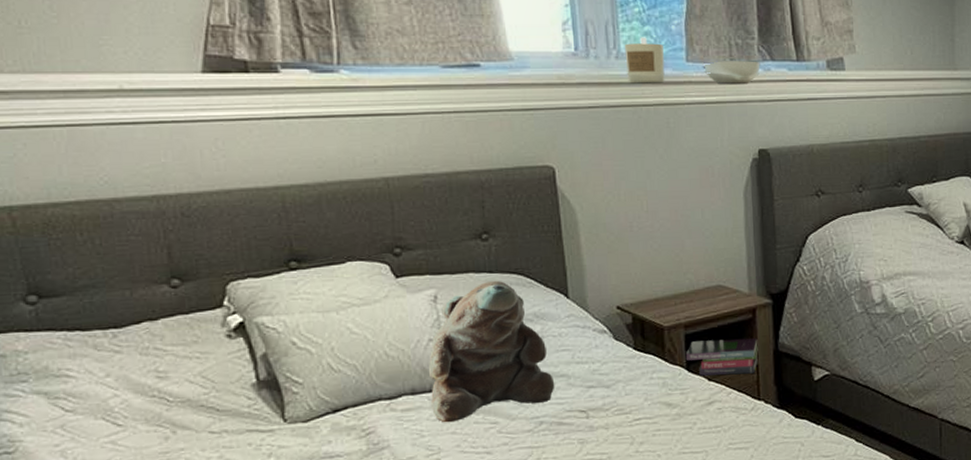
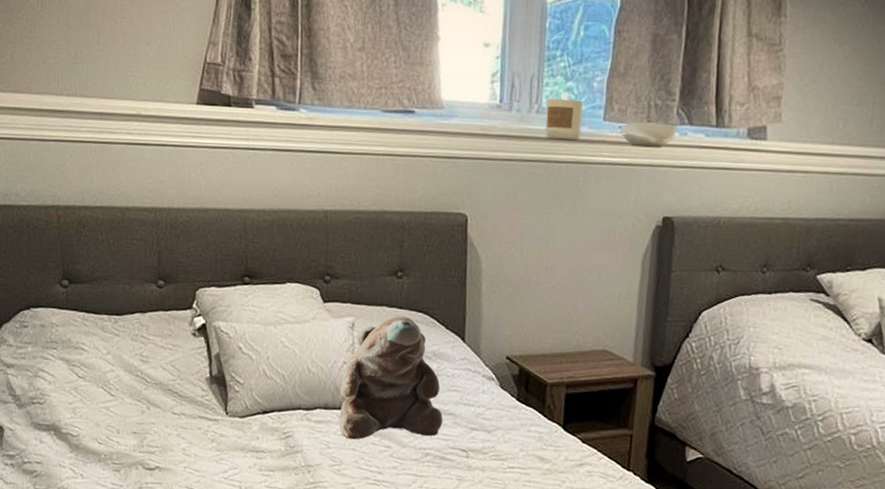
books: present [685,338,758,376] -> none [563,401,636,443]

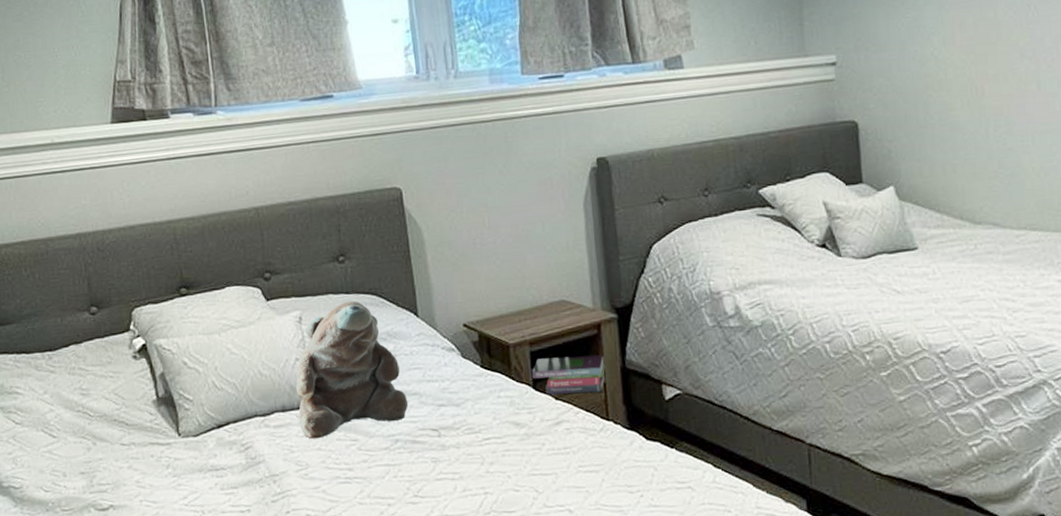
candle: present [545,92,583,141] -> none [462,54,502,101]
books: none [563,401,636,443] -> present [531,355,605,395]
bowl: present [619,121,678,148] -> none [537,67,596,95]

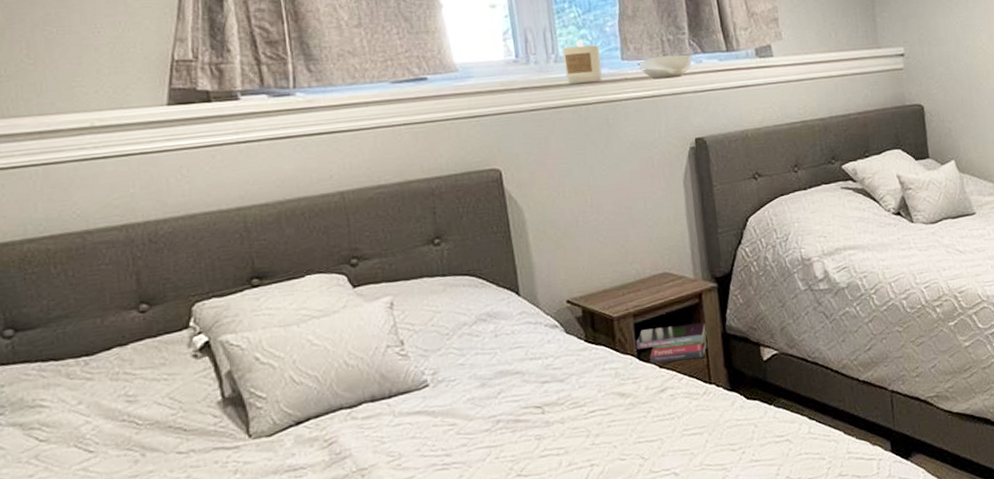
stuffed animal: present [295,301,409,440] -> none [386,283,510,428]
candle: none [462,54,502,101] -> present [562,40,603,85]
bowl: none [537,67,596,95] -> present [637,54,692,80]

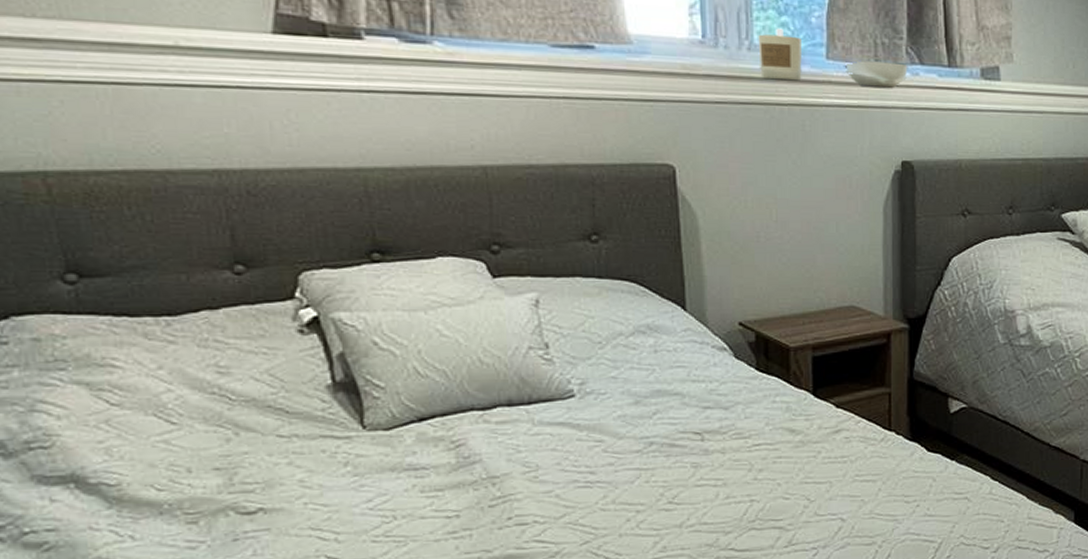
books: present [635,322,707,364] -> none [812,364,891,403]

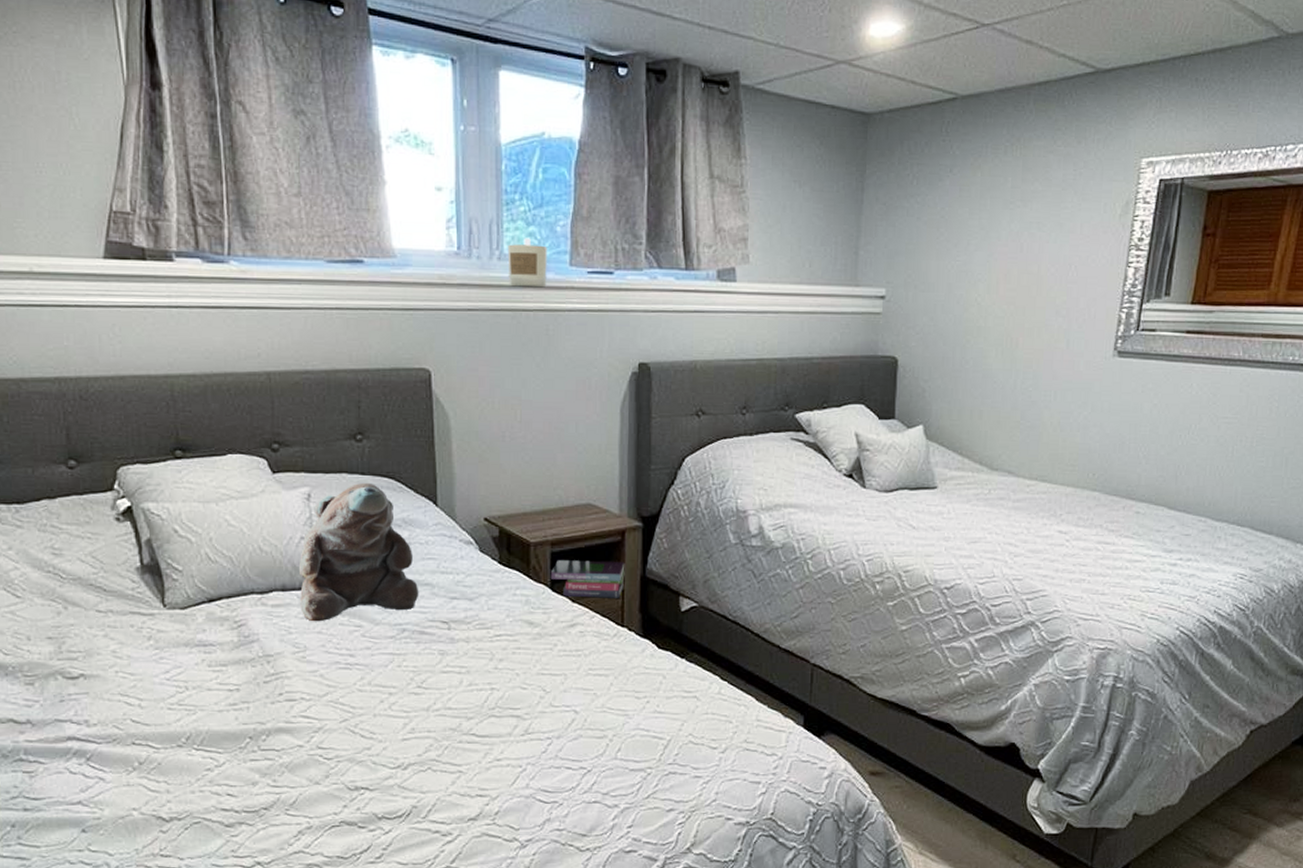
stuffed animal: none [527,288,668,439] -> present [298,483,419,622]
books: none [812,364,891,403] -> present [550,560,625,598]
bowl: present [844,60,908,89] -> none [586,266,647,293]

